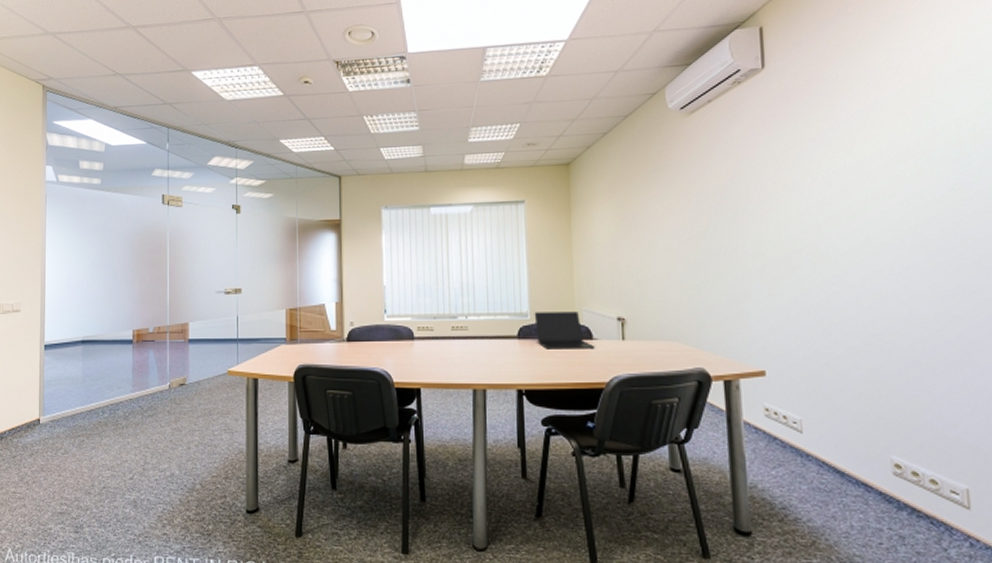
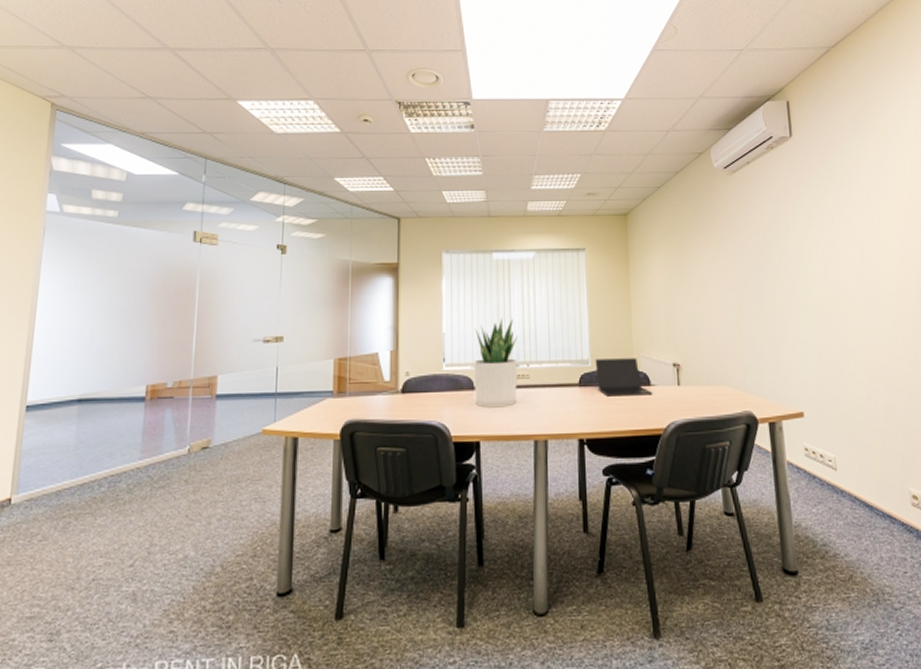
planter: none [413,271,456,357] -> present [473,318,518,408]

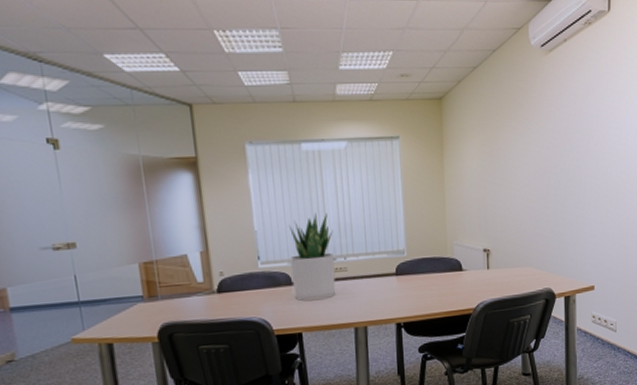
laptop: present [595,358,652,397] -> none [410,246,464,283]

